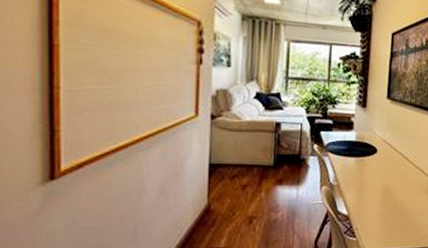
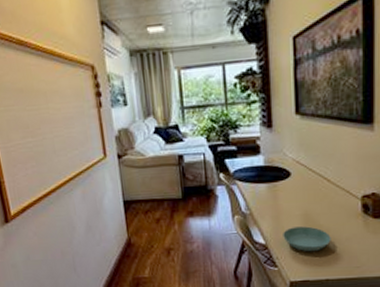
saucer: none [364,199,405,224] -> present [283,226,331,252]

